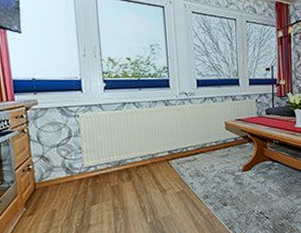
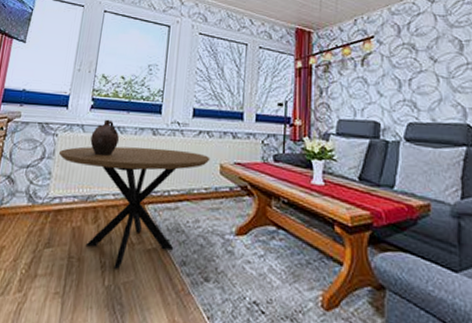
dining table: none [84,115,217,210] -> present [59,146,210,269]
ceramic jug: none [110,97,136,129] -> present [90,119,119,156]

